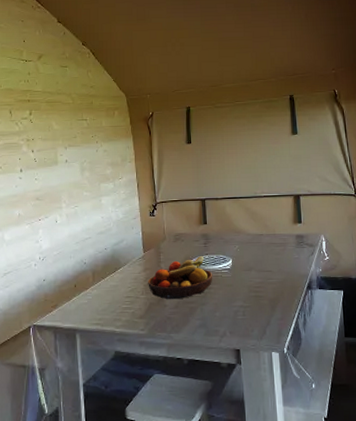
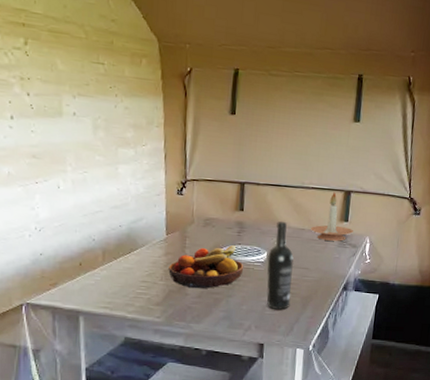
wine bottle: none [233,230,260,314] -> present [267,222,294,311]
candle holder: none [268,197,308,243] -> present [310,192,353,241]

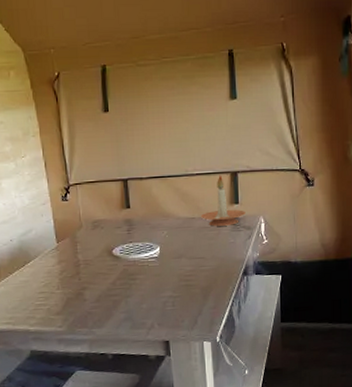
fruit bowl: present [168,245,244,289] -> none [63,244,139,294]
wine bottle: present [267,222,294,311] -> none [161,213,191,305]

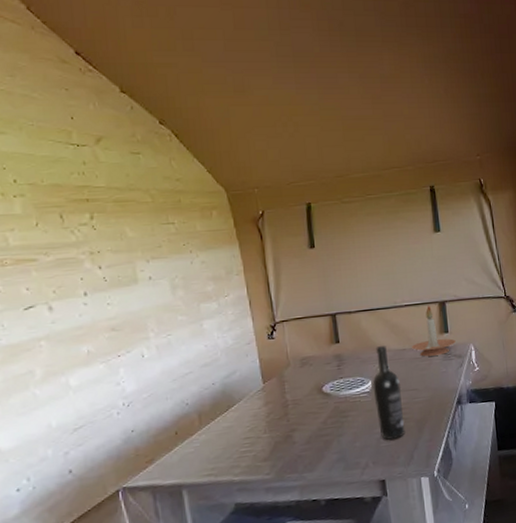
wine bottle: none [161,213,191,305] -> present [372,346,405,440]

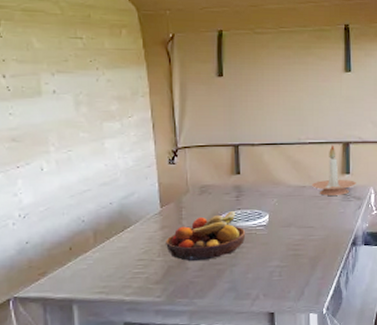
fruit bowl: none [271,380,350,436] -> present [166,211,246,262]
wine bottle: present [372,346,405,440] -> none [270,181,298,275]

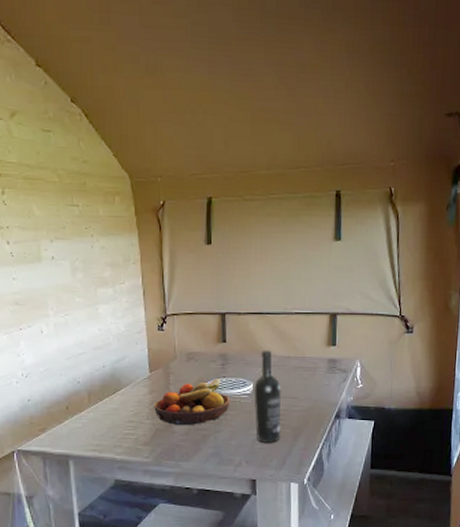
wine bottle: none [270,181,298,275] -> present [254,351,282,444]
candle holder: present [311,144,356,196] -> none [296,315,342,367]

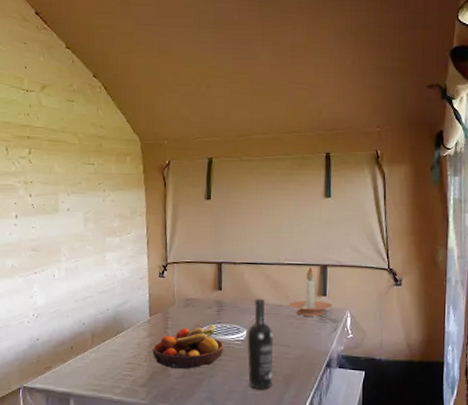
candle holder: none [296,315,342,367] -> present [288,266,332,316]

